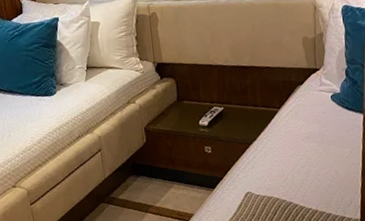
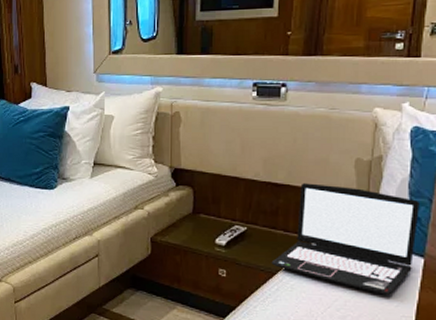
laptop: none [246,62,356,149] -> present [271,183,420,295]

